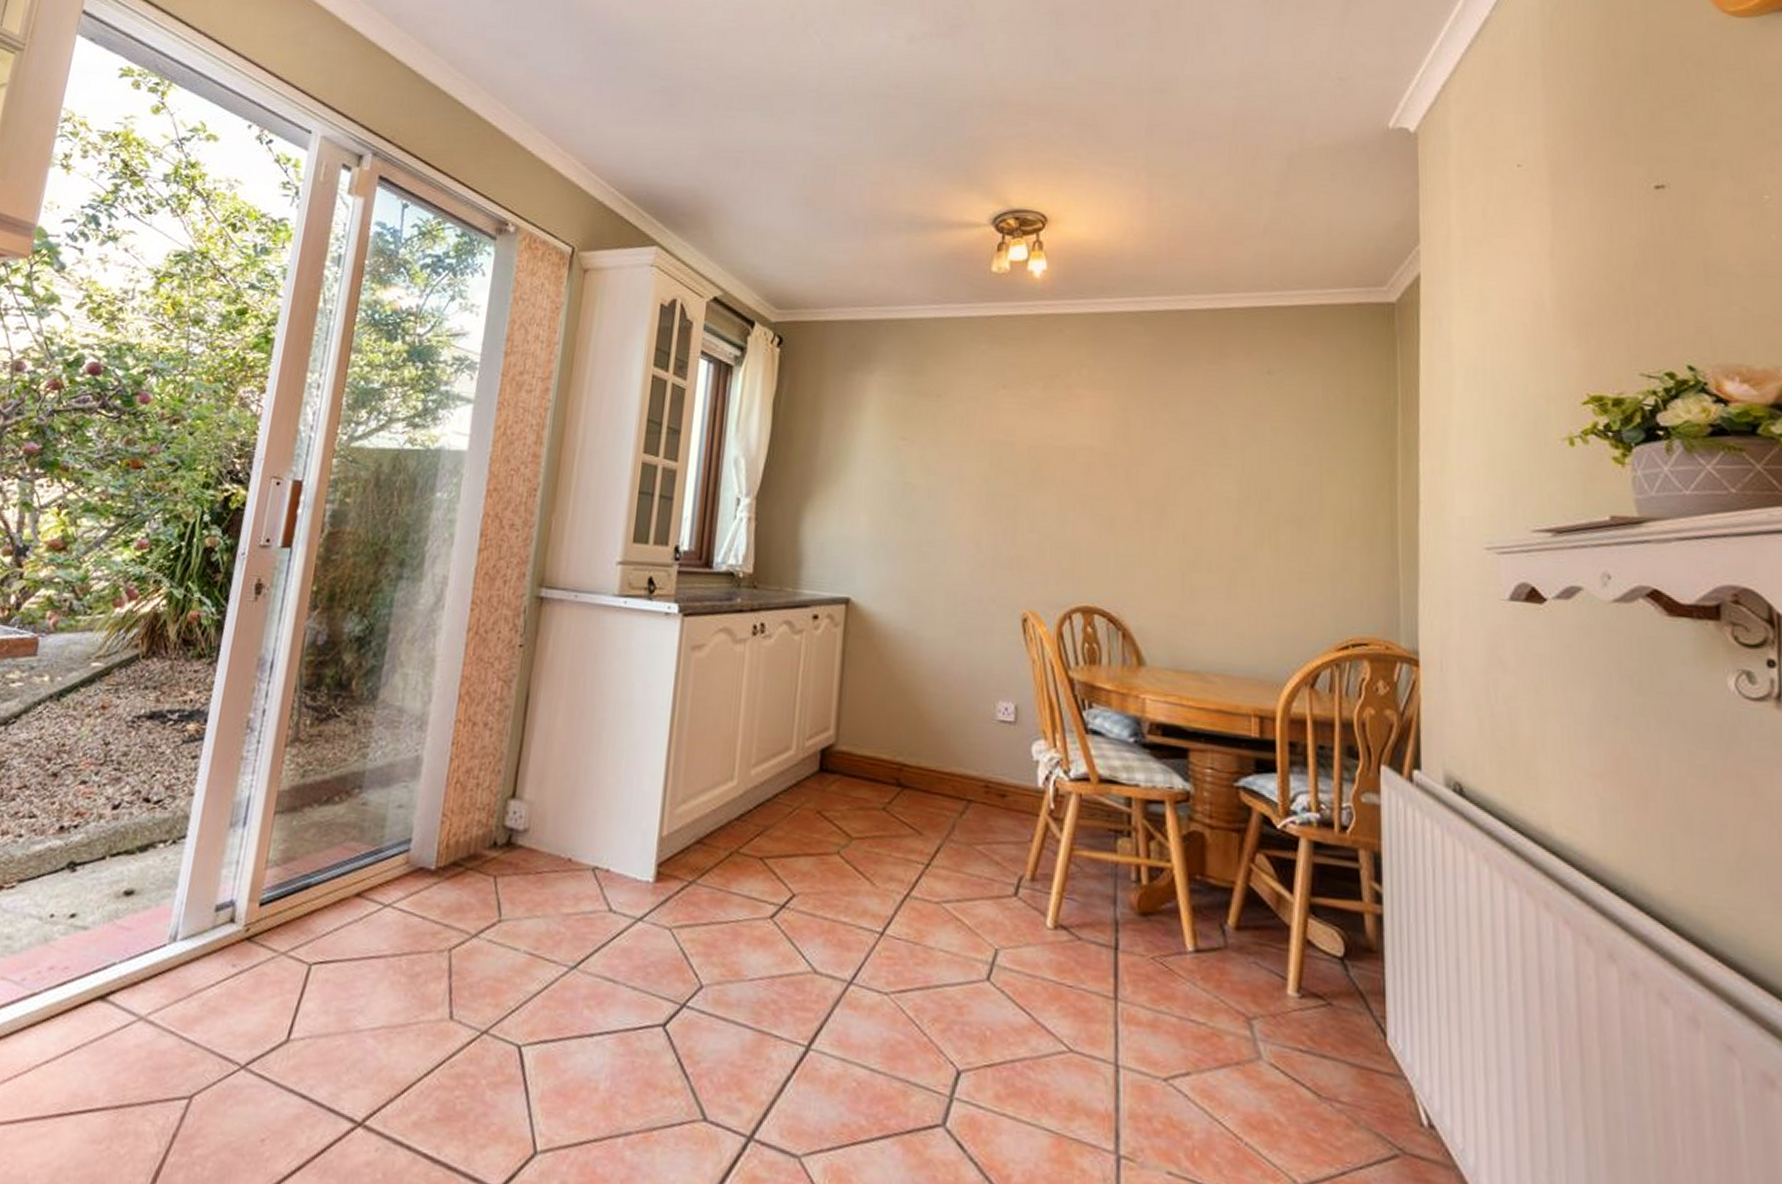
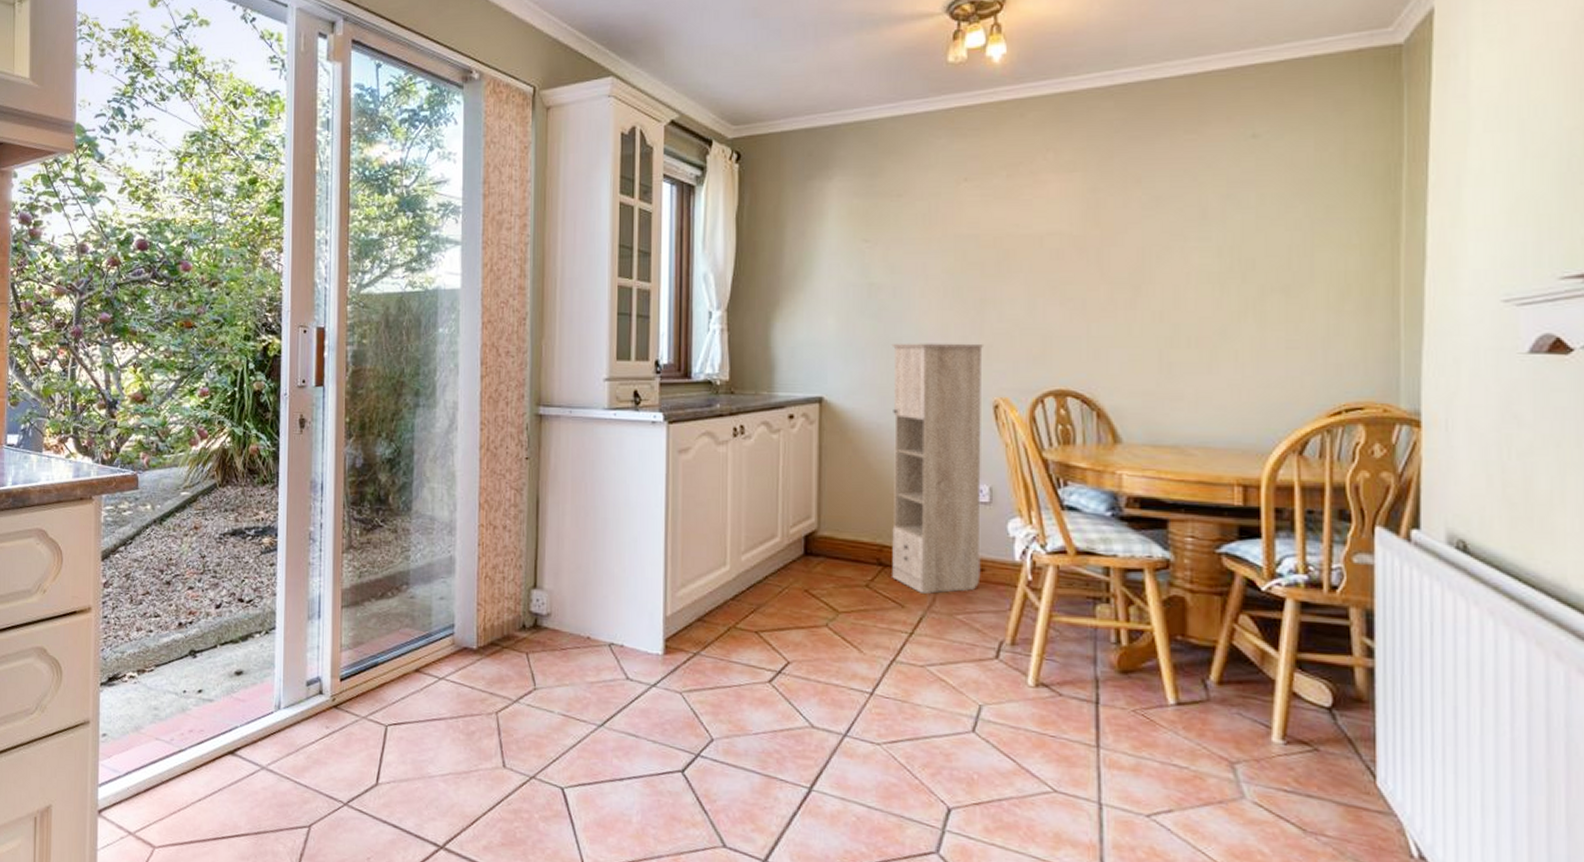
storage cabinet: none [911,546,1016,820] -> present [891,343,985,594]

